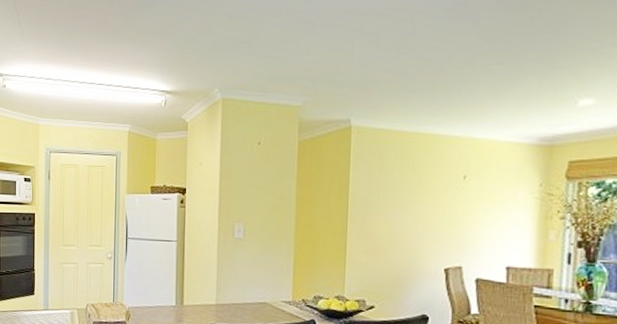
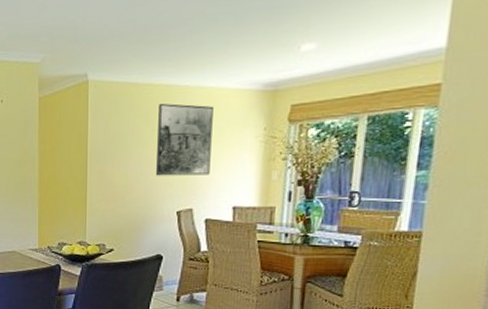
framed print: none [422,154,485,231] -> present [156,103,214,176]

